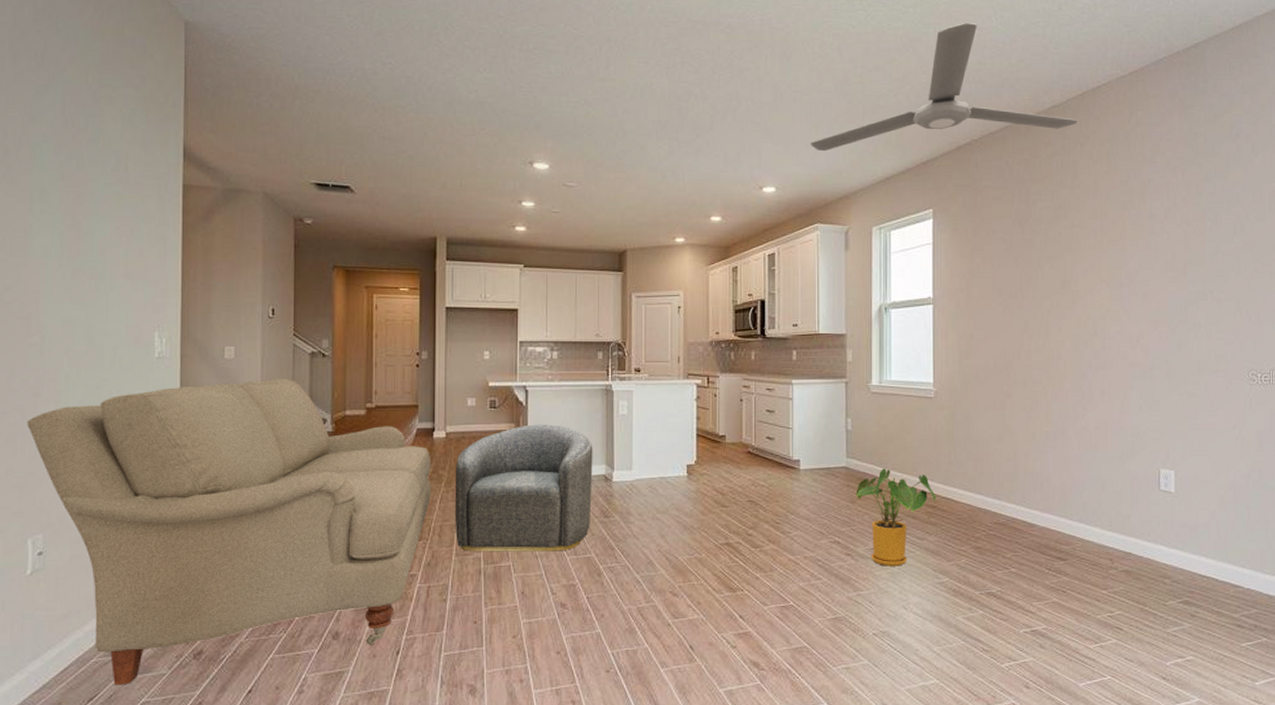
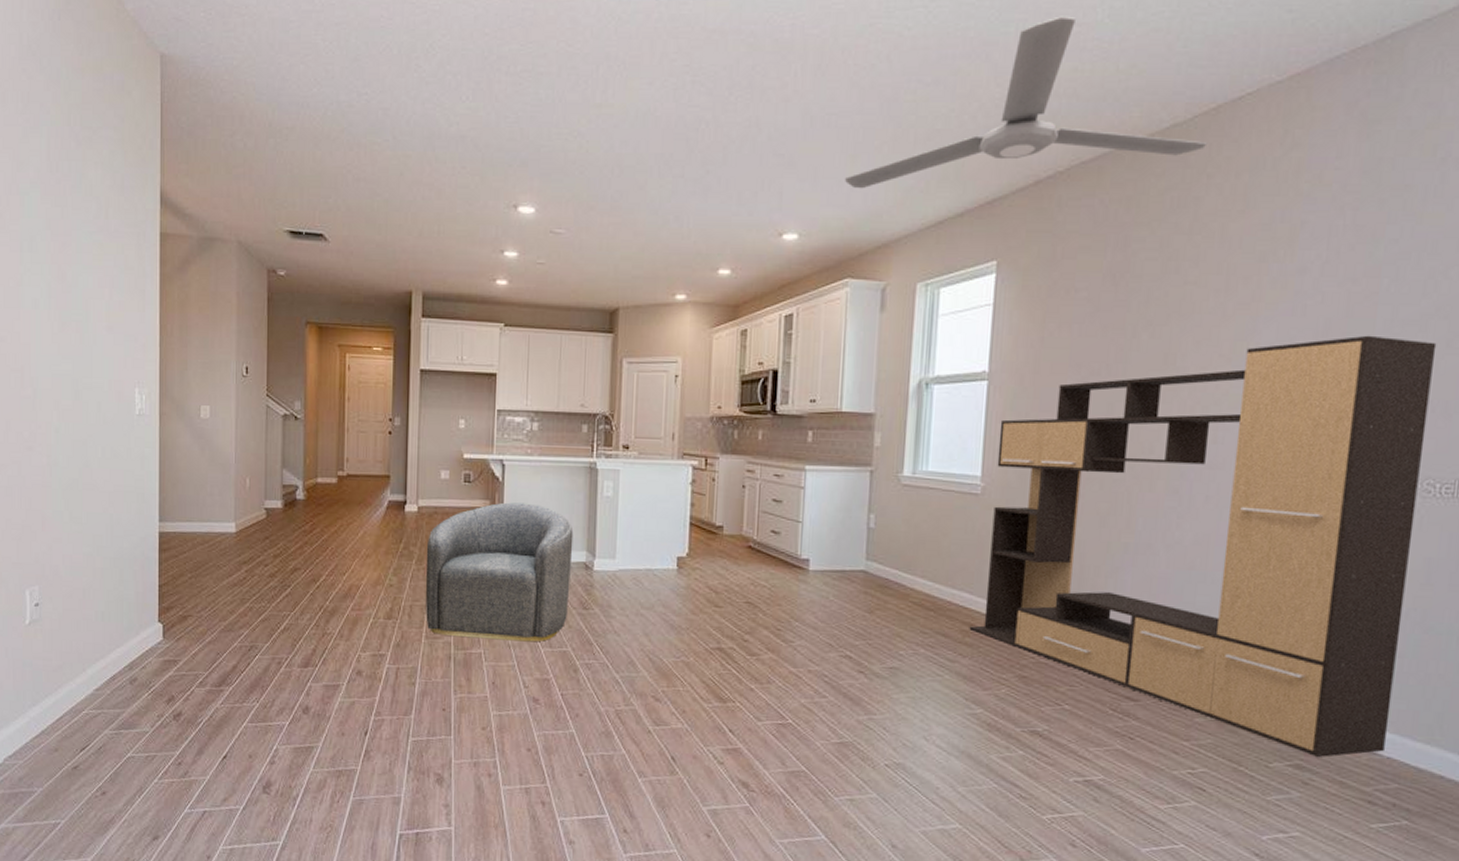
sofa: present [27,379,432,686] -> none [23,441,403,739]
house plant: present [856,468,936,566] -> none [874,575,975,691]
media console: none [933,263,1247,593] -> present [969,335,1437,757]

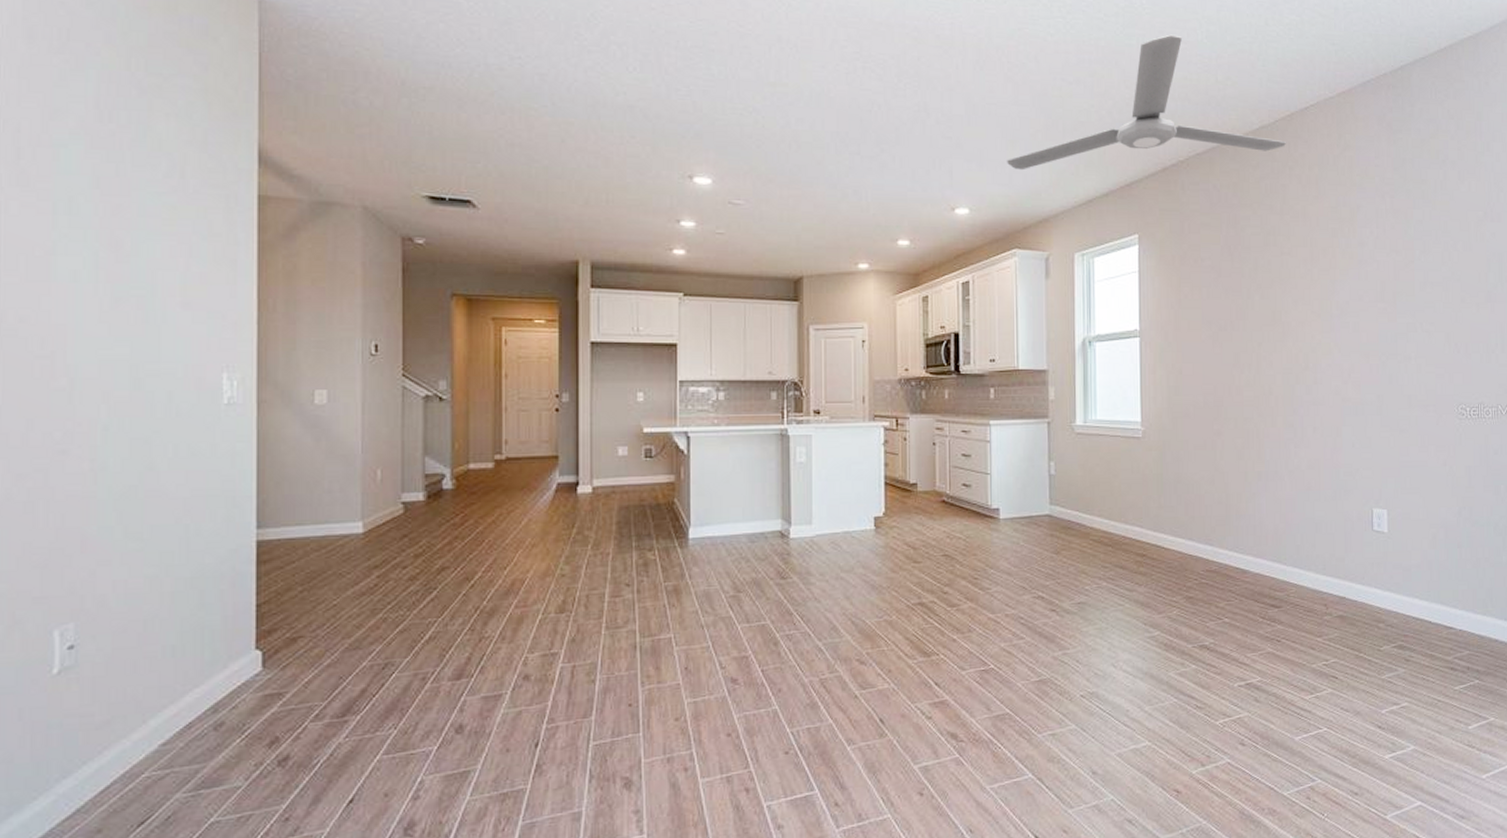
armchair: present [425,502,574,642] -> none [603,475,767,624]
media console: present [969,335,1437,757] -> none [1142,294,1458,637]

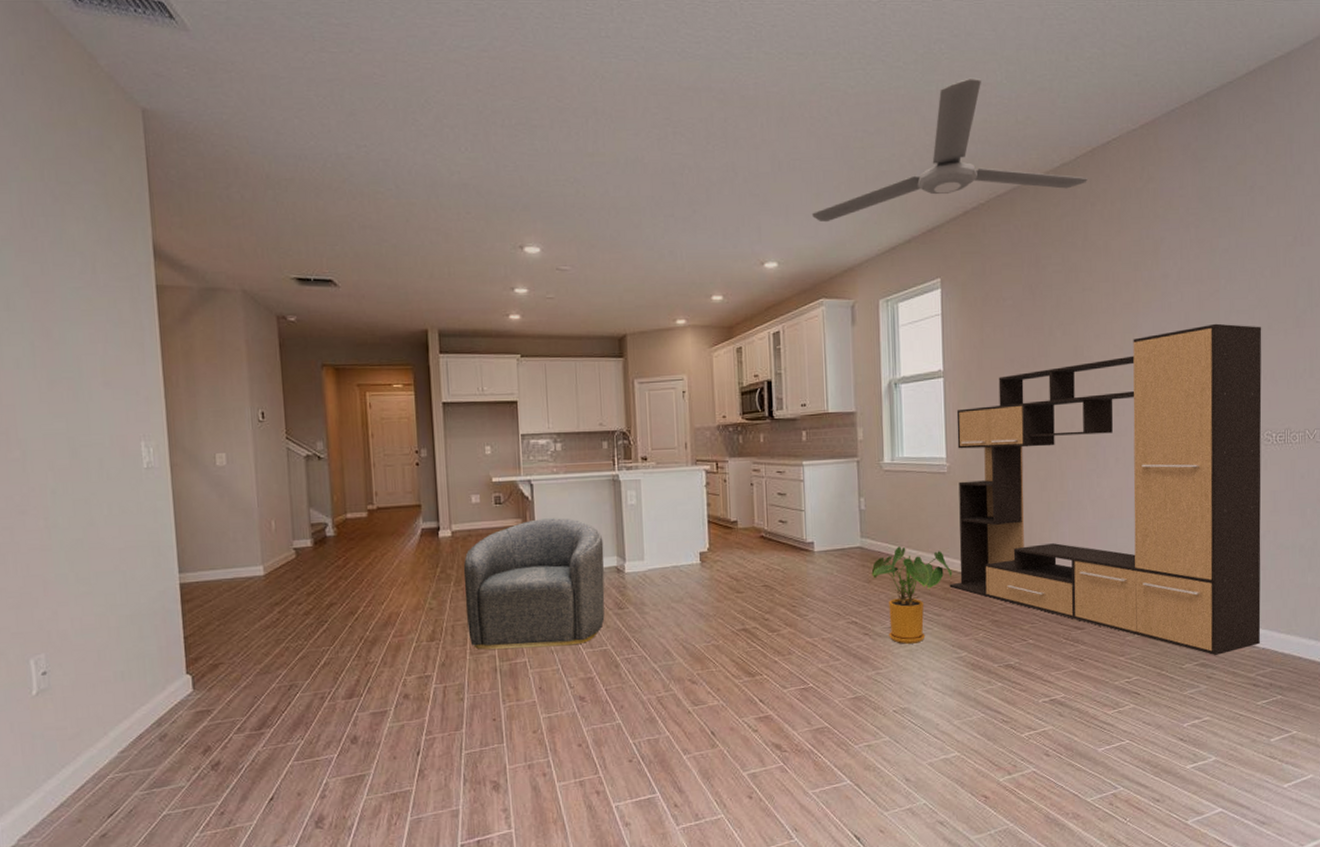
armchair: none [603,475,767,624] -> present [463,518,605,650]
house plant: none [1060,515,1146,622] -> present [871,546,953,644]
media console: none [1142,294,1458,637] -> present [949,323,1262,655]

